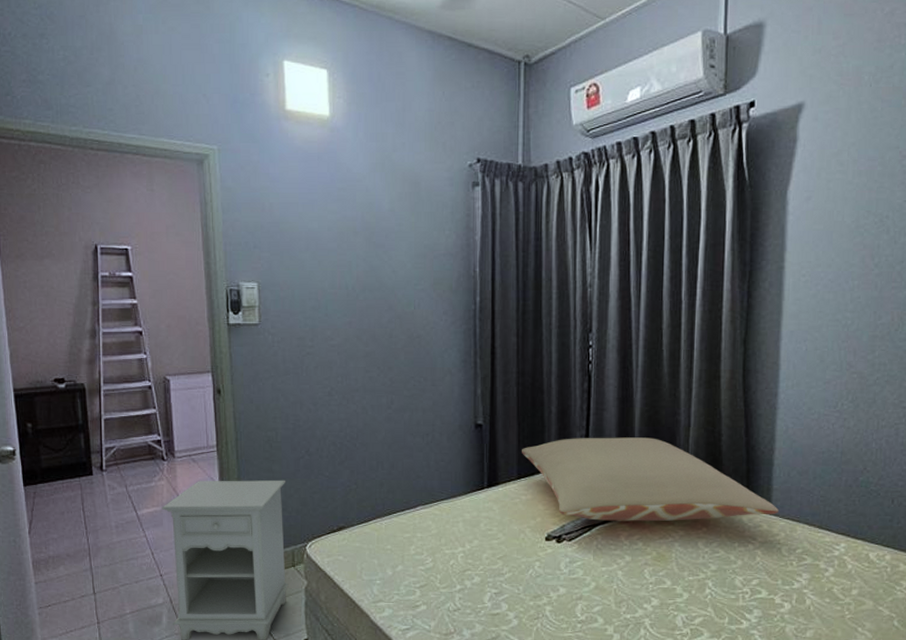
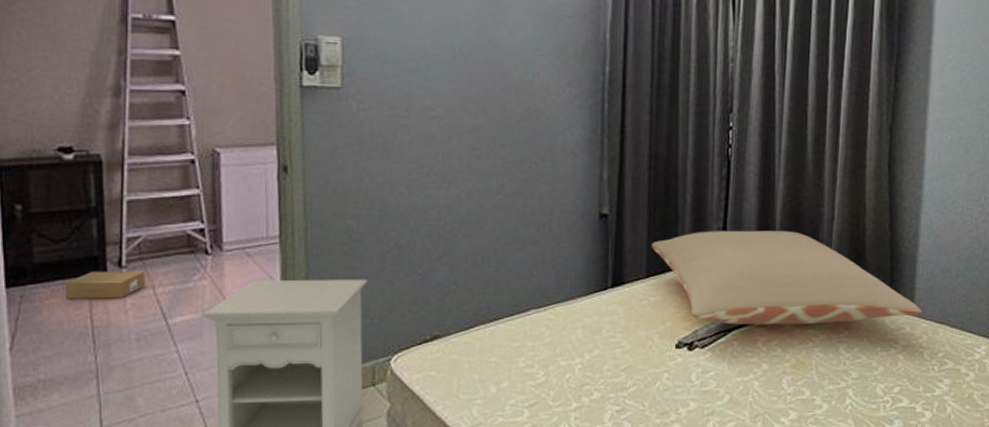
box: none [63,473,120,495] -> present [64,271,145,299]

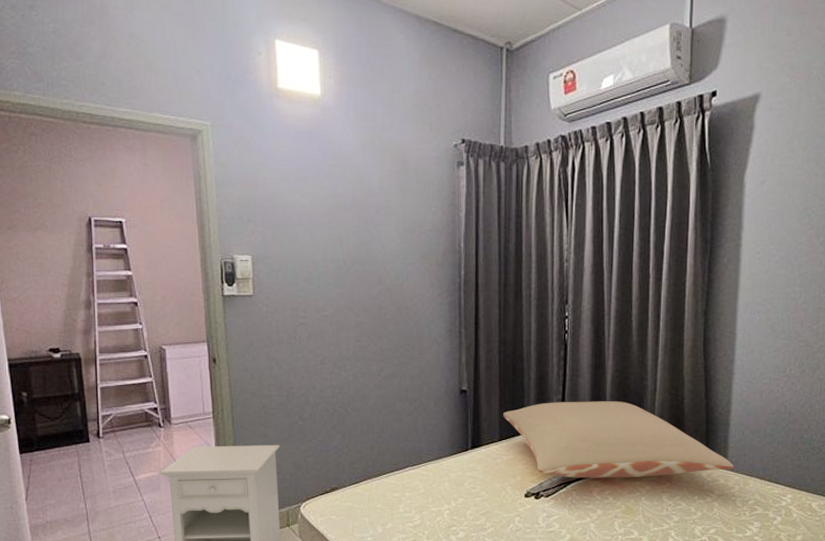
box: present [64,271,145,299] -> none [60,440,117,461]

